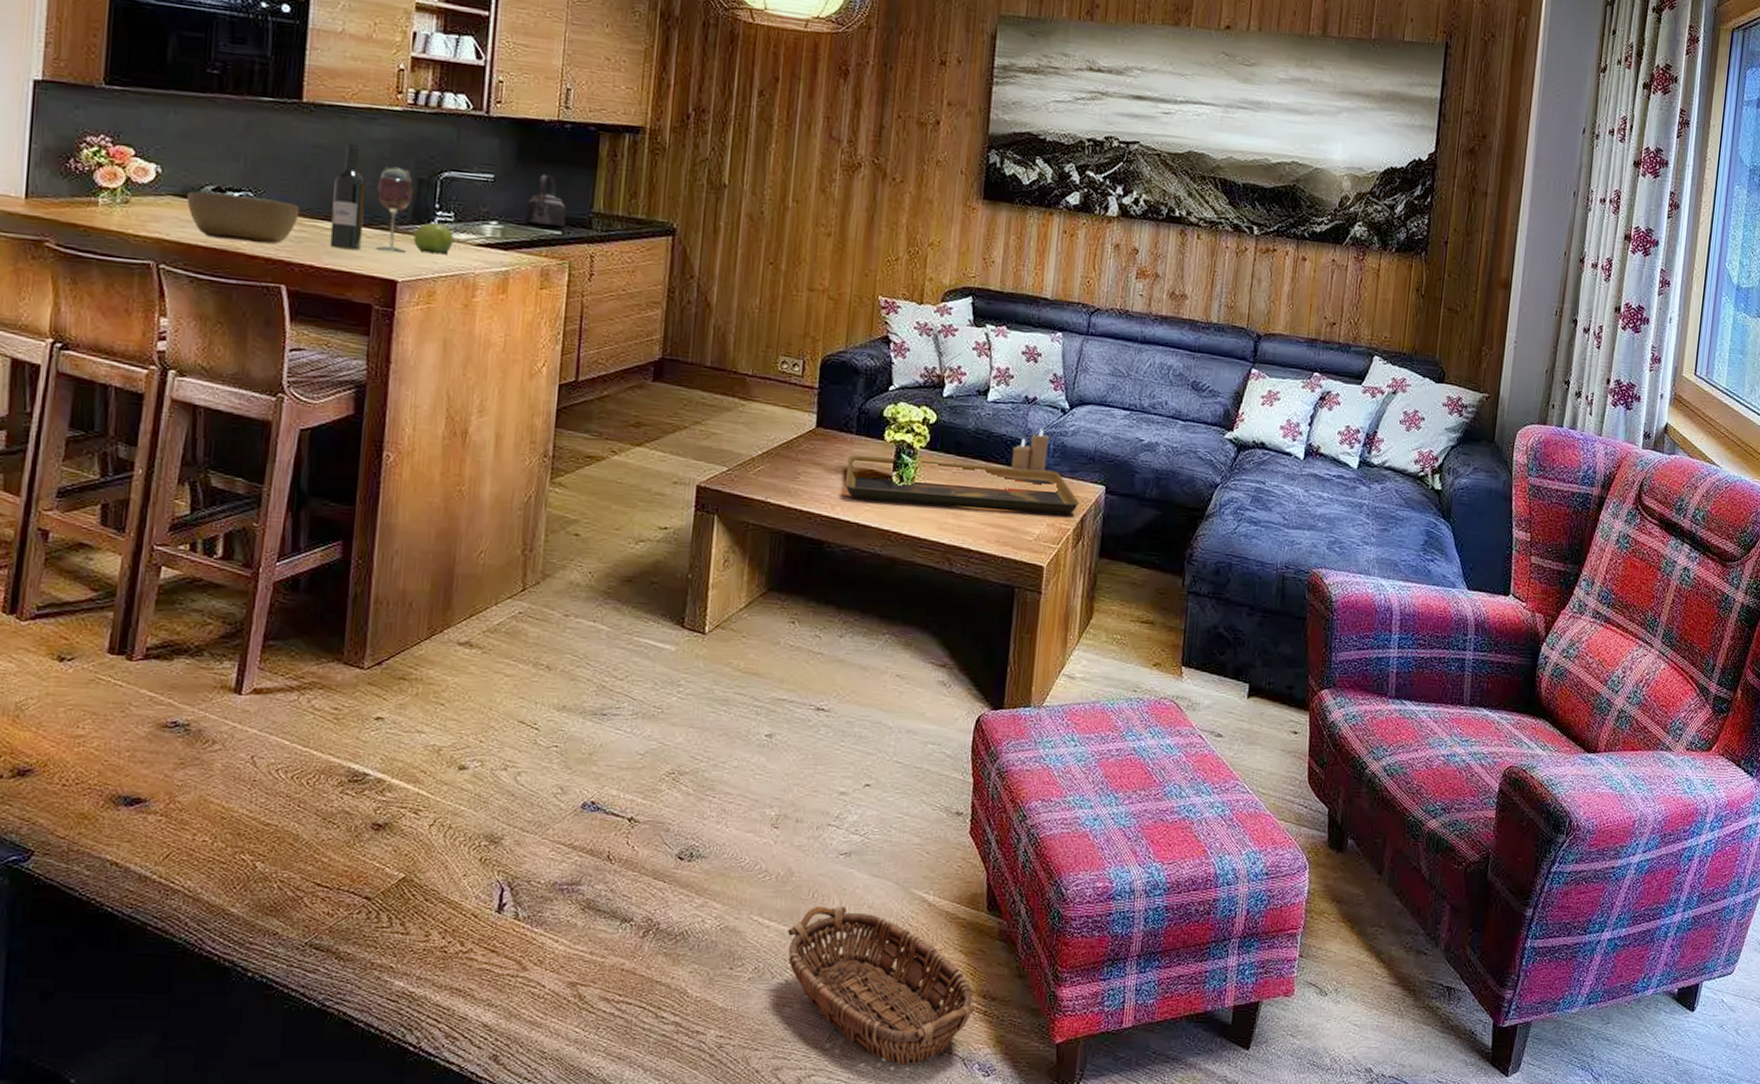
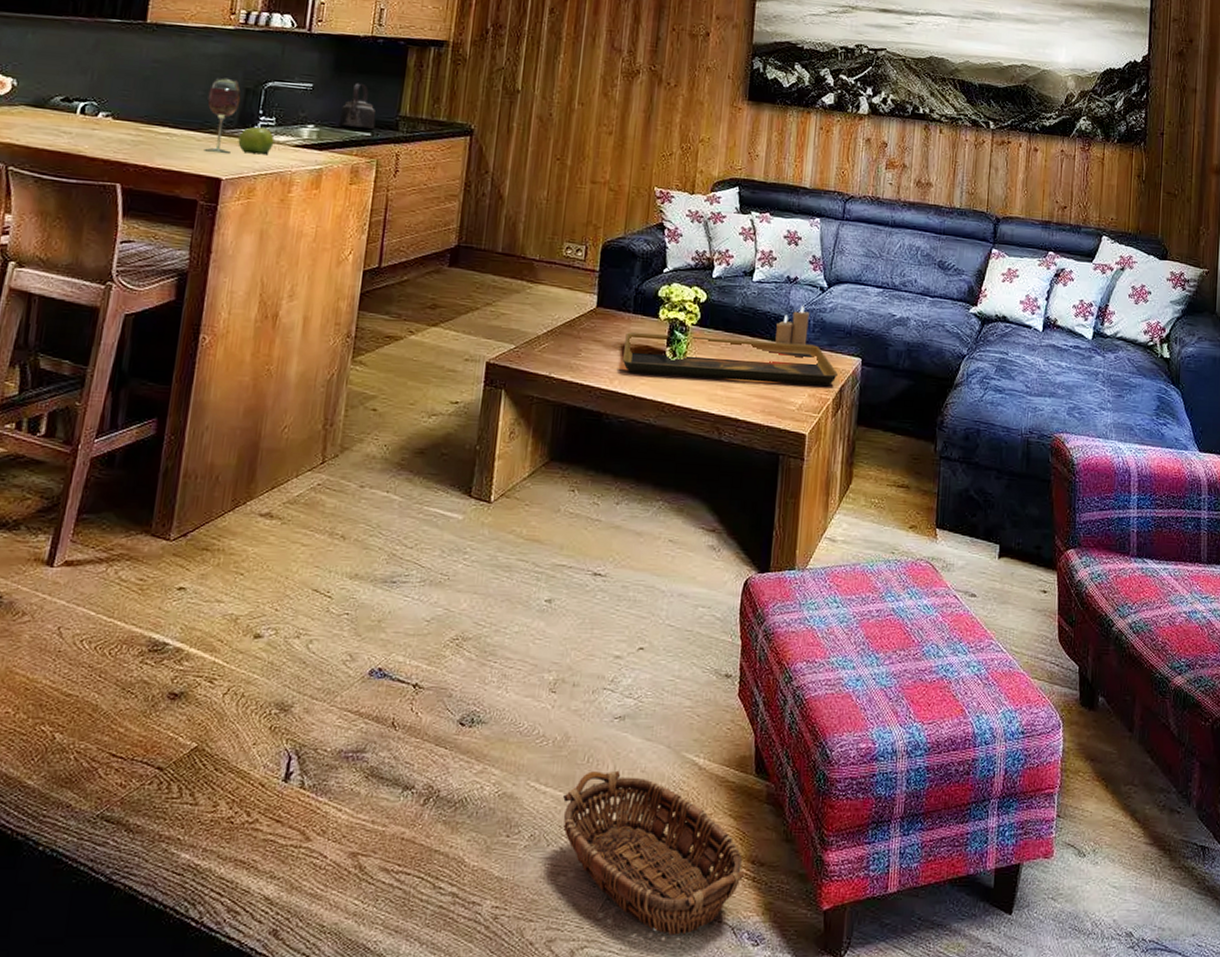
bowl: present [187,191,300,245] -> none [37,101,138,149]
wine bottle: present [329,143,367,251] -> none [162,57,199,153]

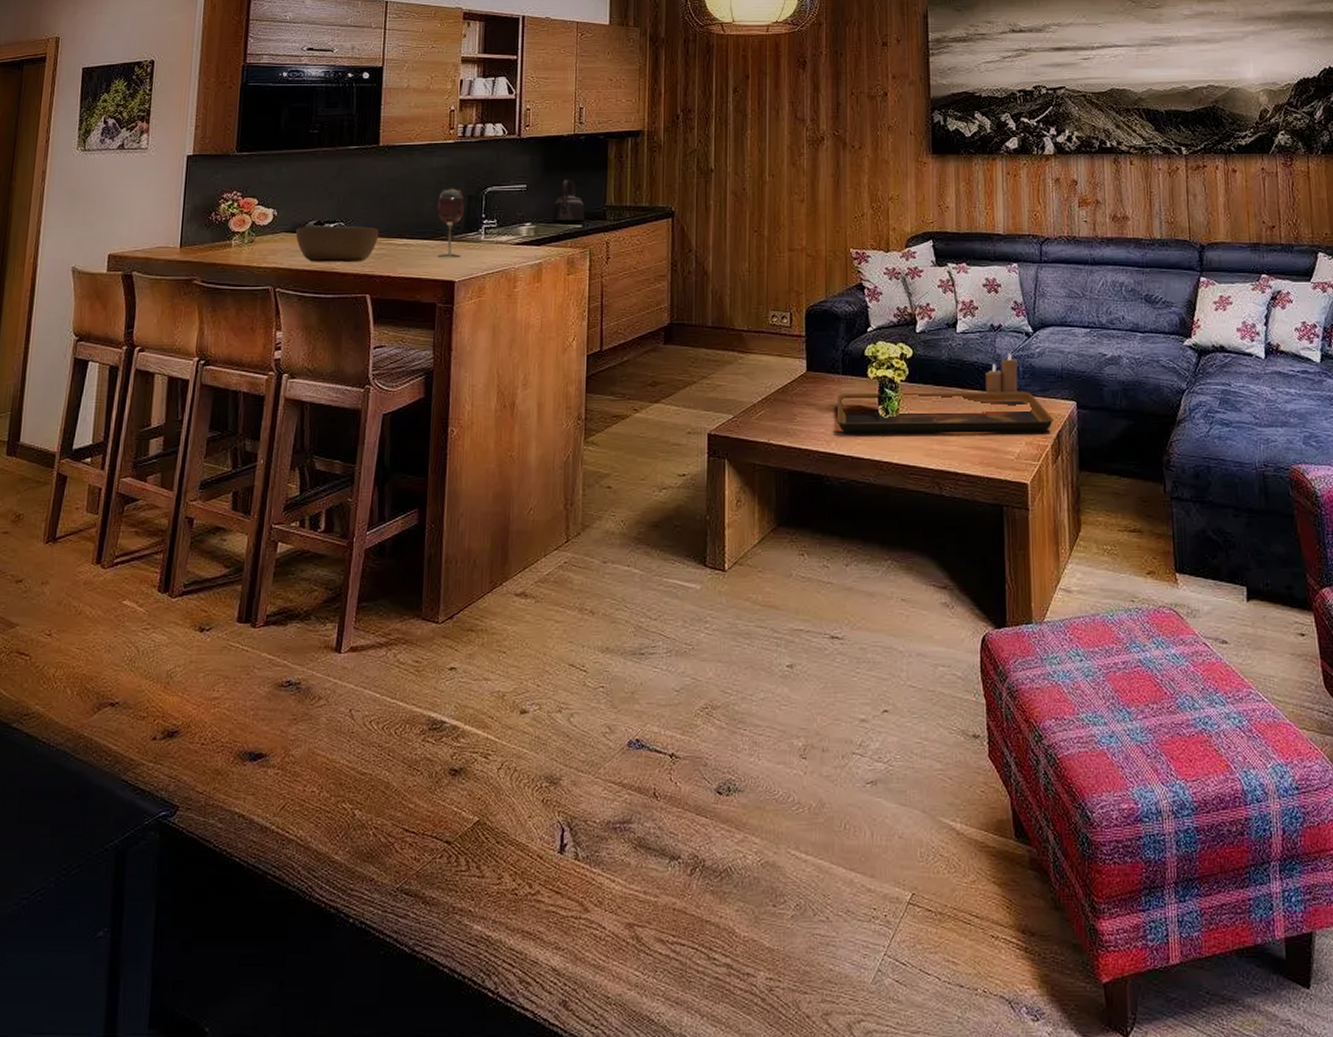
bowl: none [37,101,138,149] -> present [296,225,379,263]
fruit: present [238,126,275,157] -> none [466,229,497,257]
basket: present [563,770,745,935] -> none [825,837,1016,1009]

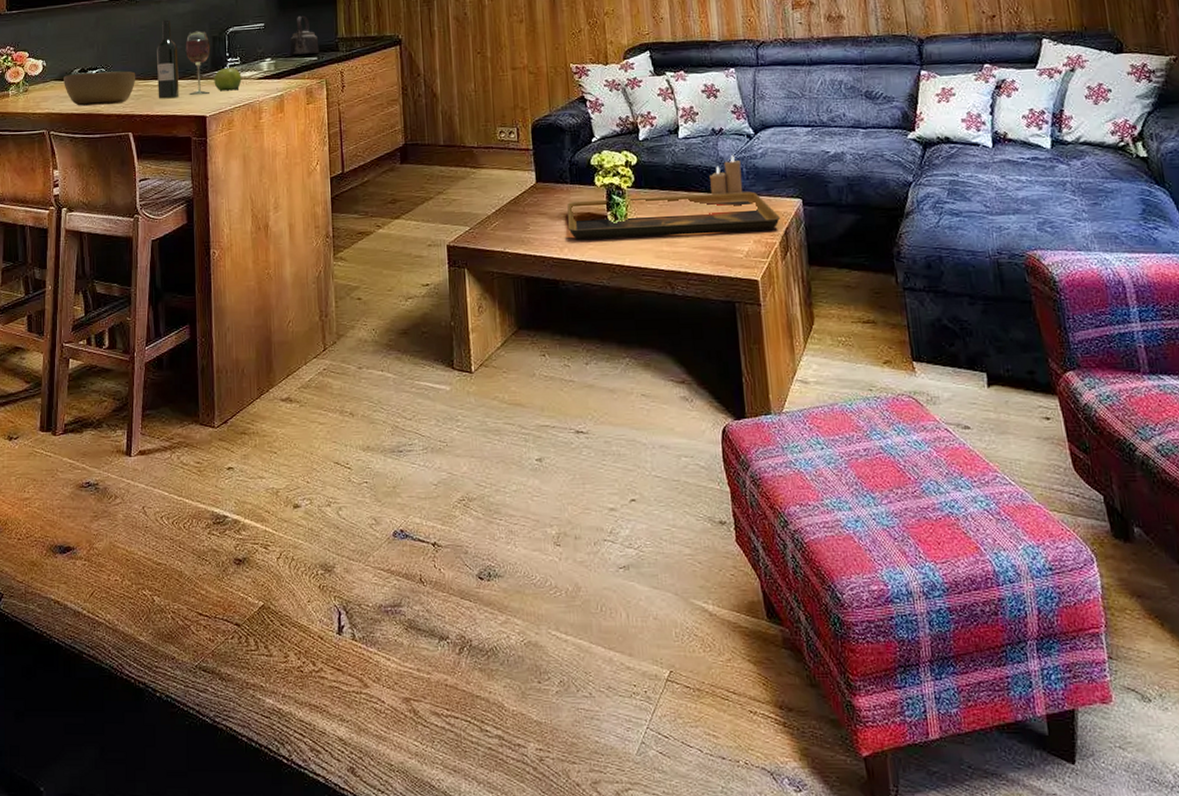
wine bottle: none [402,174,429,260] -> present [157,19,179,99]
fruit: none [466,229,497,257] -> present [214,67,242,92]

